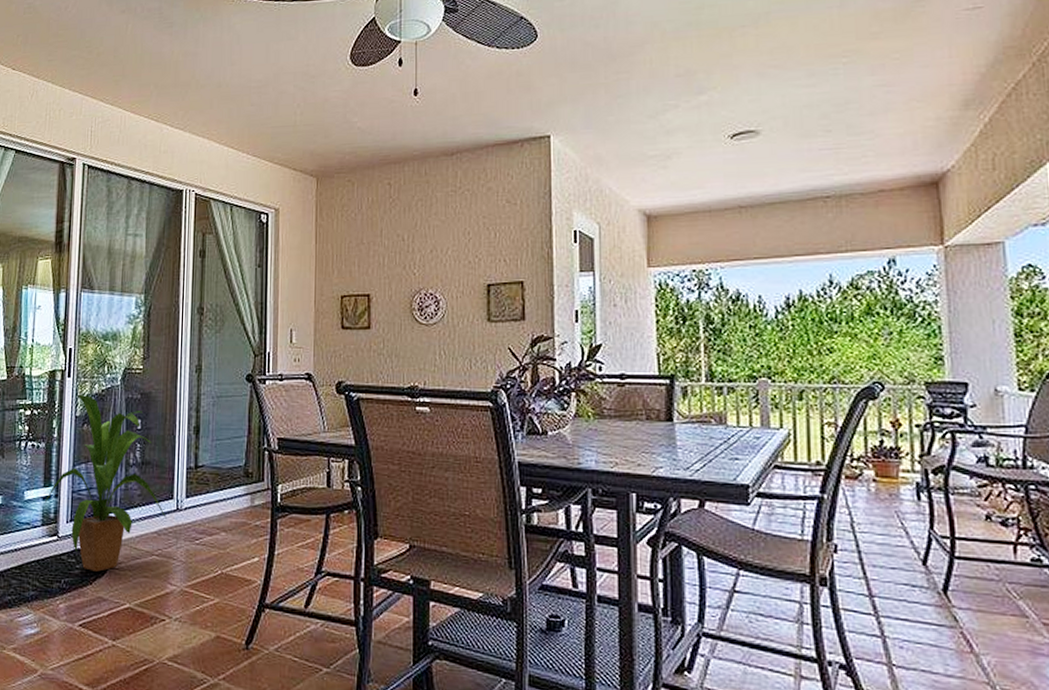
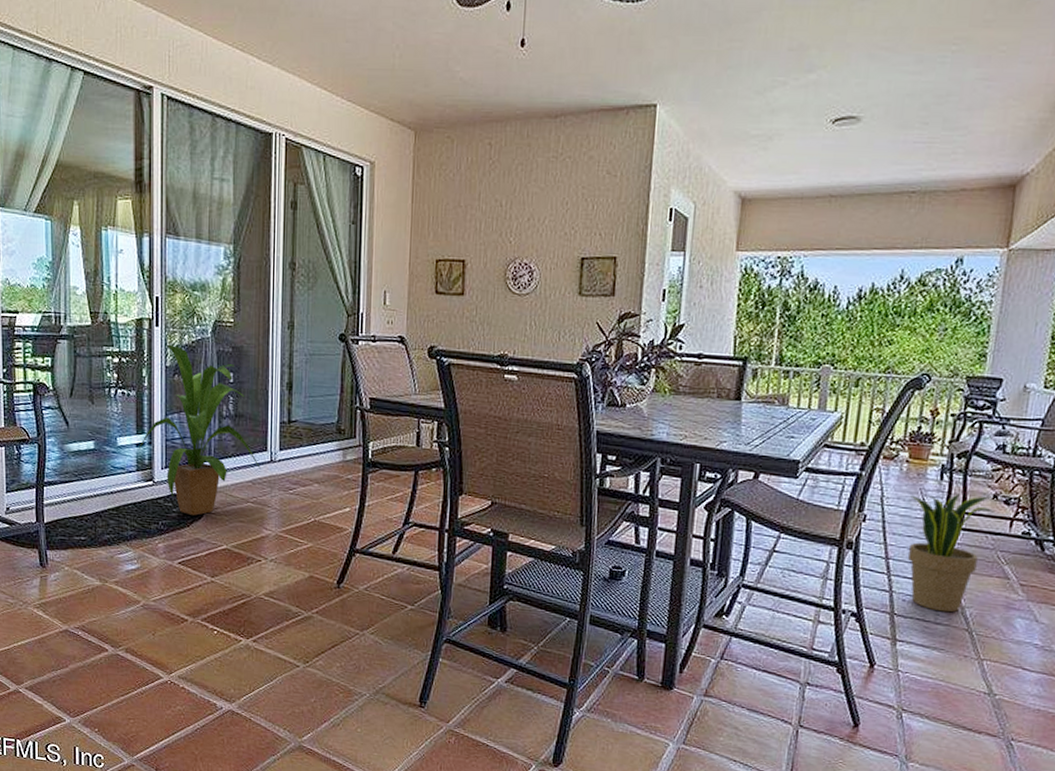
potted plant: none [886,516,993,662] -> present [908,494,996,613]

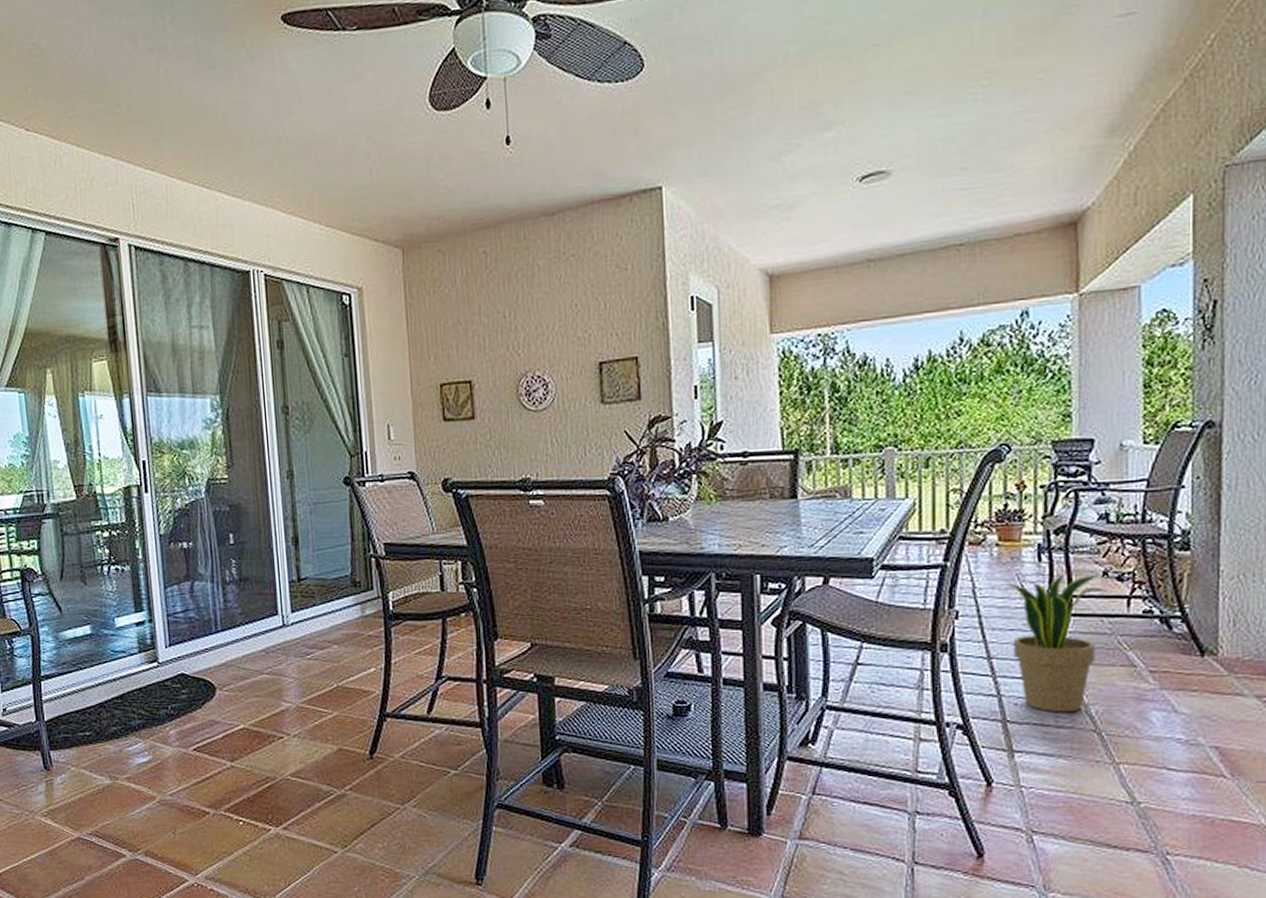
house plant: present [138,344,261,516] -> none [138,510,273,695]

